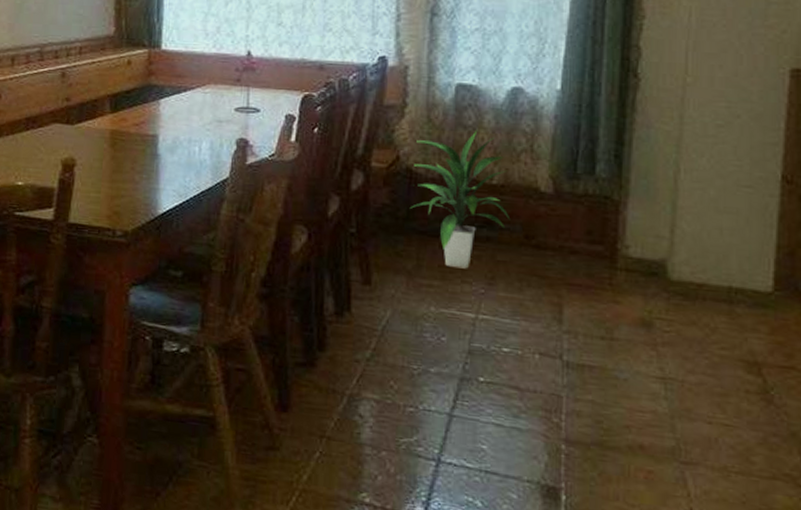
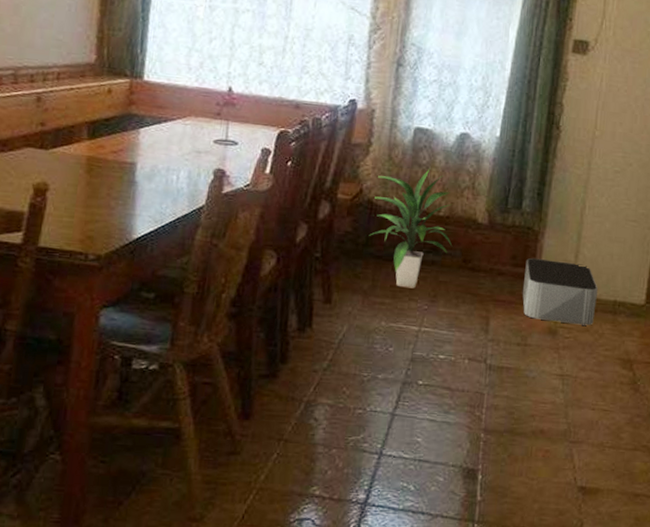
storage bin: none [603,233,704,317] -> present [522,258,598,326]

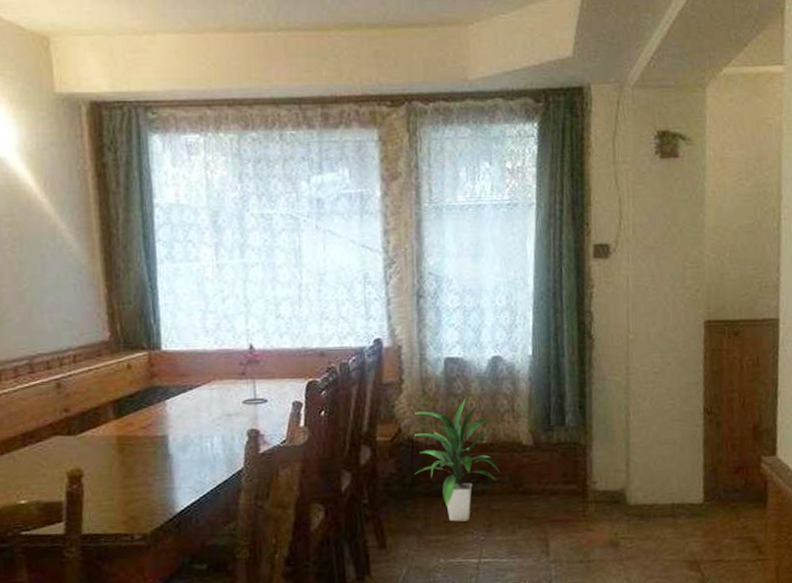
storage bin: present [522,258,598,326] -> none [577,471,655,534]

